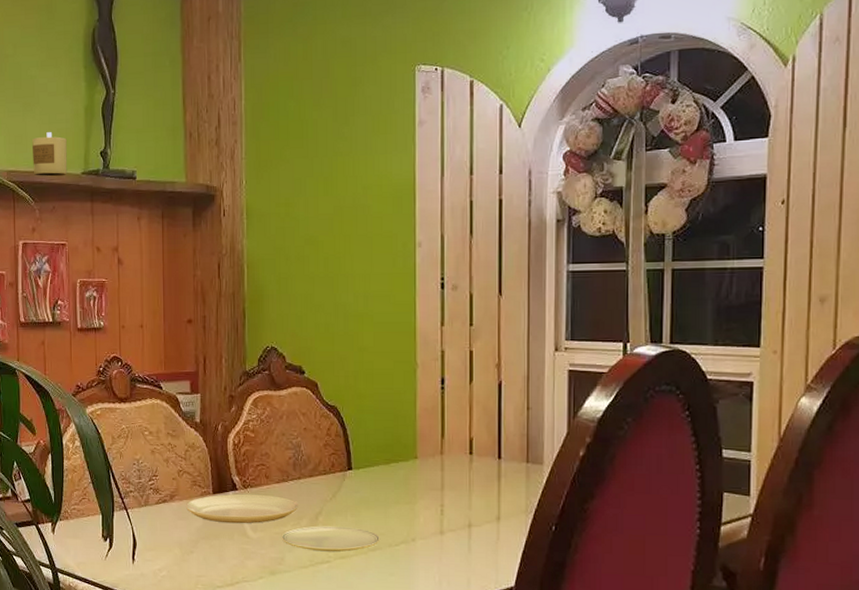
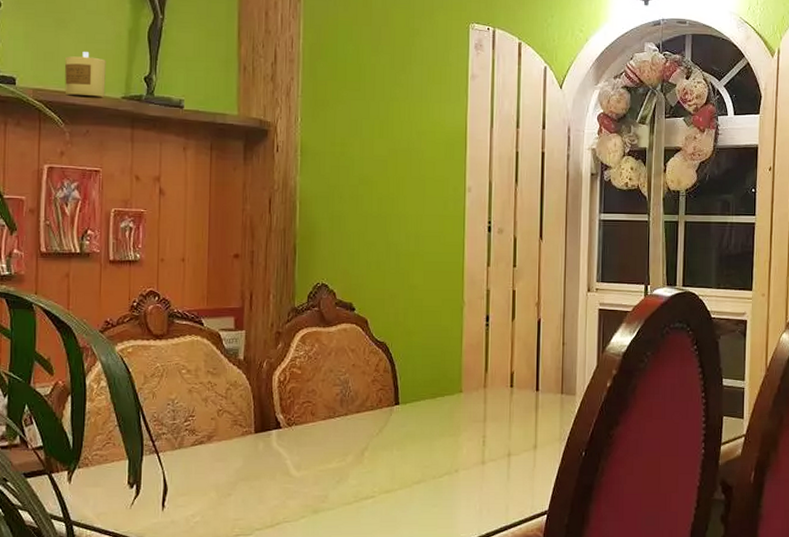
plate: present [185,494,298,524] -> none [224,432,344,463]
plate: present [281,526,381,552] -> none [325,461,425,487]

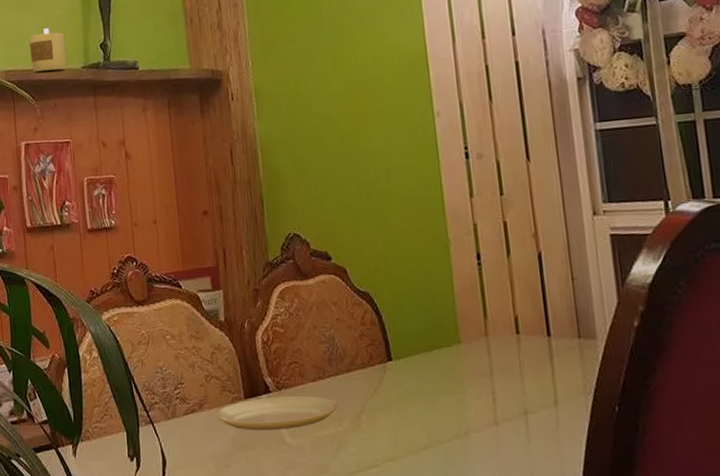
plate: none [224,432,344,463] -> present [216,395,339,431]

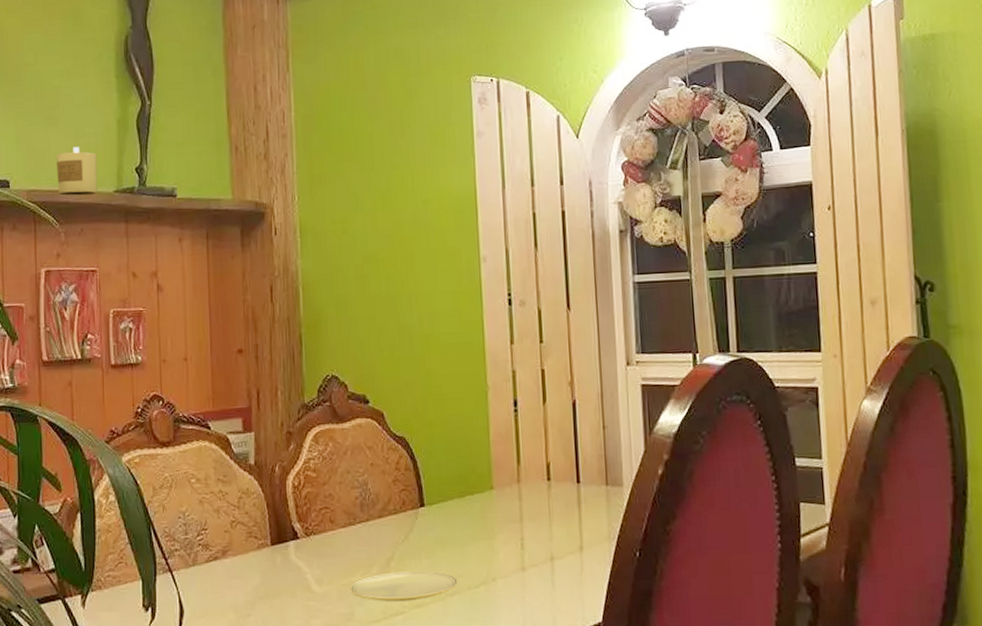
plate: present [216,395,339,431] -> none [240,541,368,578]
plate: none [322,424,431,455] -> present [350,571,459,602]

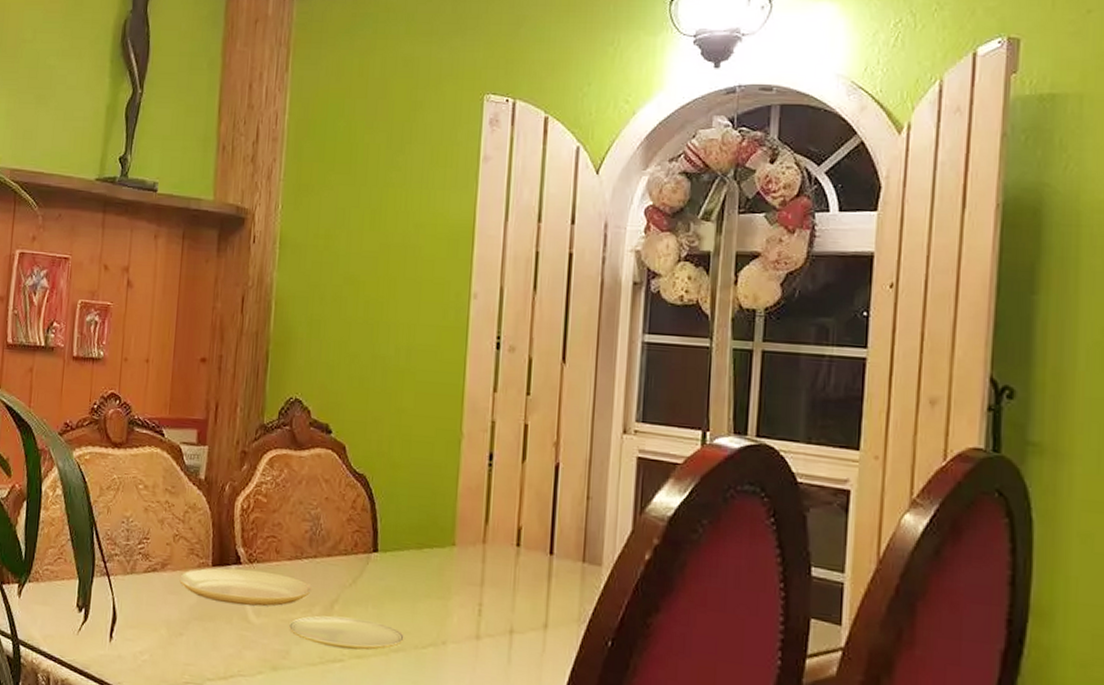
candle: present [55,147,98,196] -> none [40,130,83,181]
plate: none [240,541,368,578] -> present [178,568,312,607]

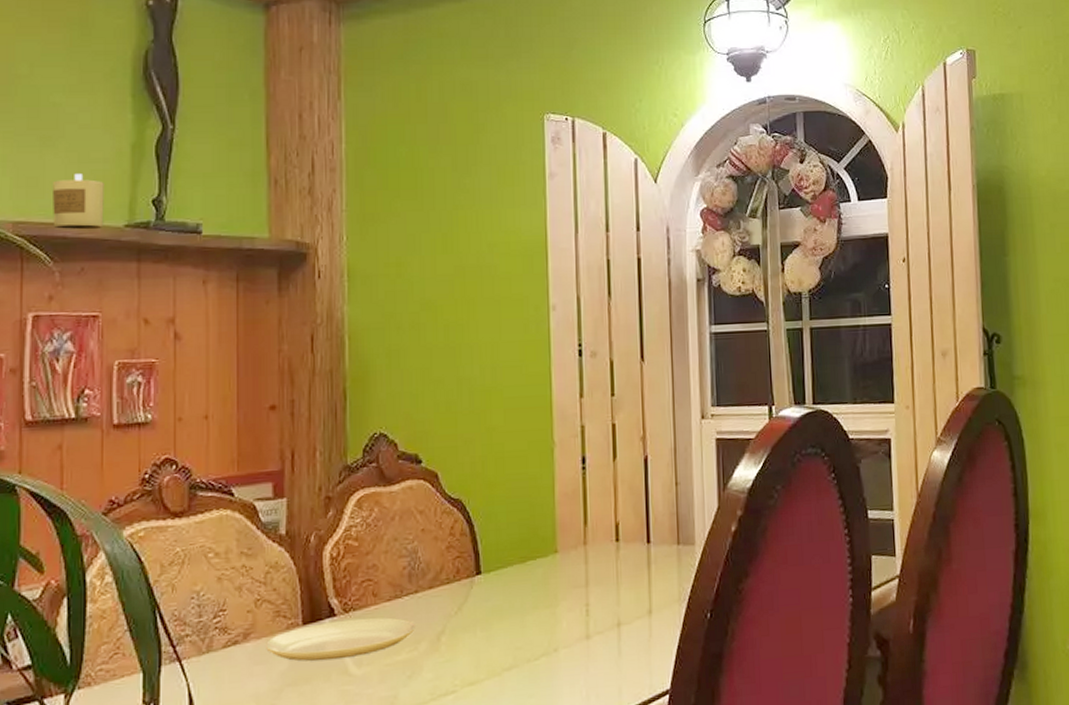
candle: none [40,130,83,181] -> present [51,174,104,230]
plate: present [288,615,406,650] -> none [393,644,517,681]

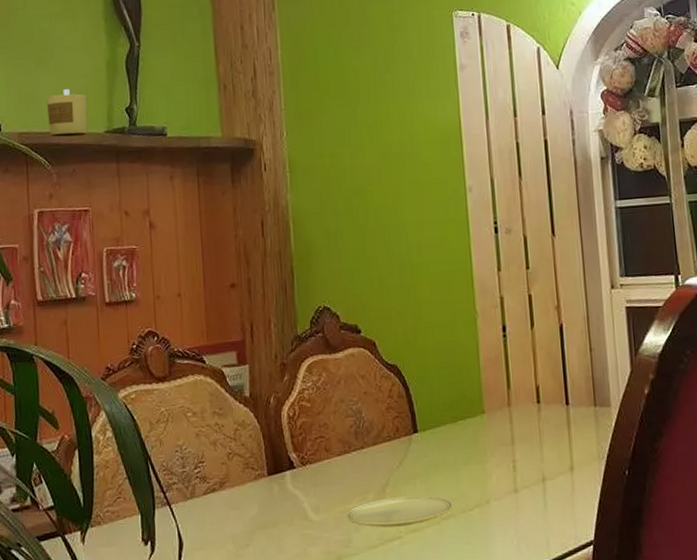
plate: present [264,617,415,662] -> none [237,470,363,508]
plate: none [393,644,517,681] -> present [346,495,453,527]

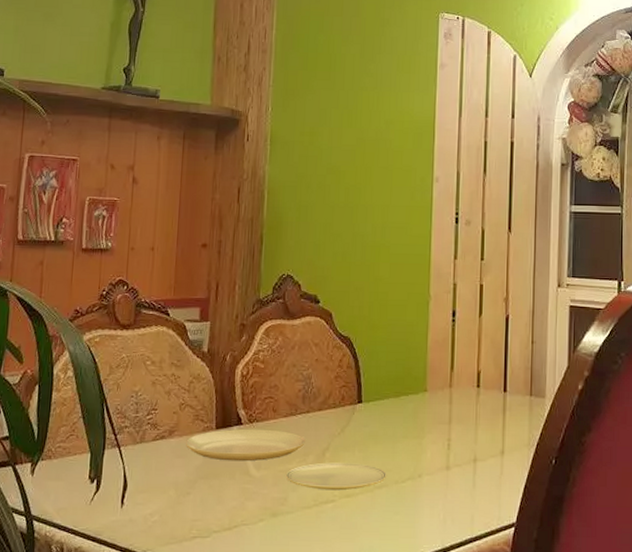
candle: present [46,89,89,138] -> none [48,44,89,90]
plate: none [237,470,363,508] -> present [185,428,306,462]

